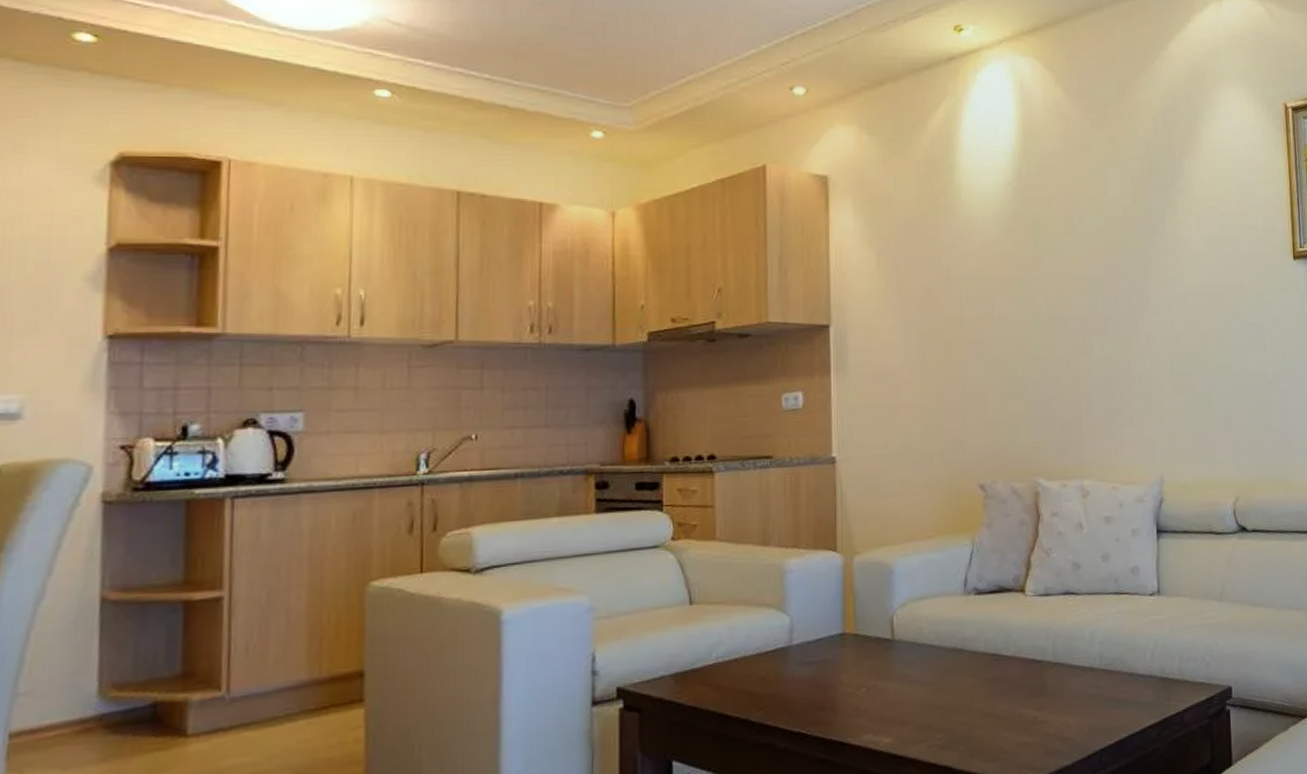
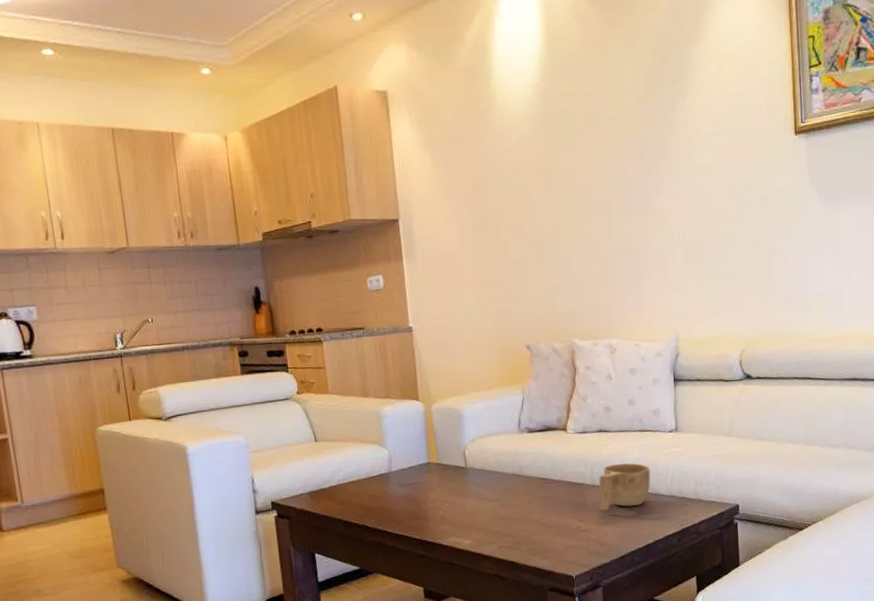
cup: none [1061,634,1127,696] -> present [598,463,651,511]

